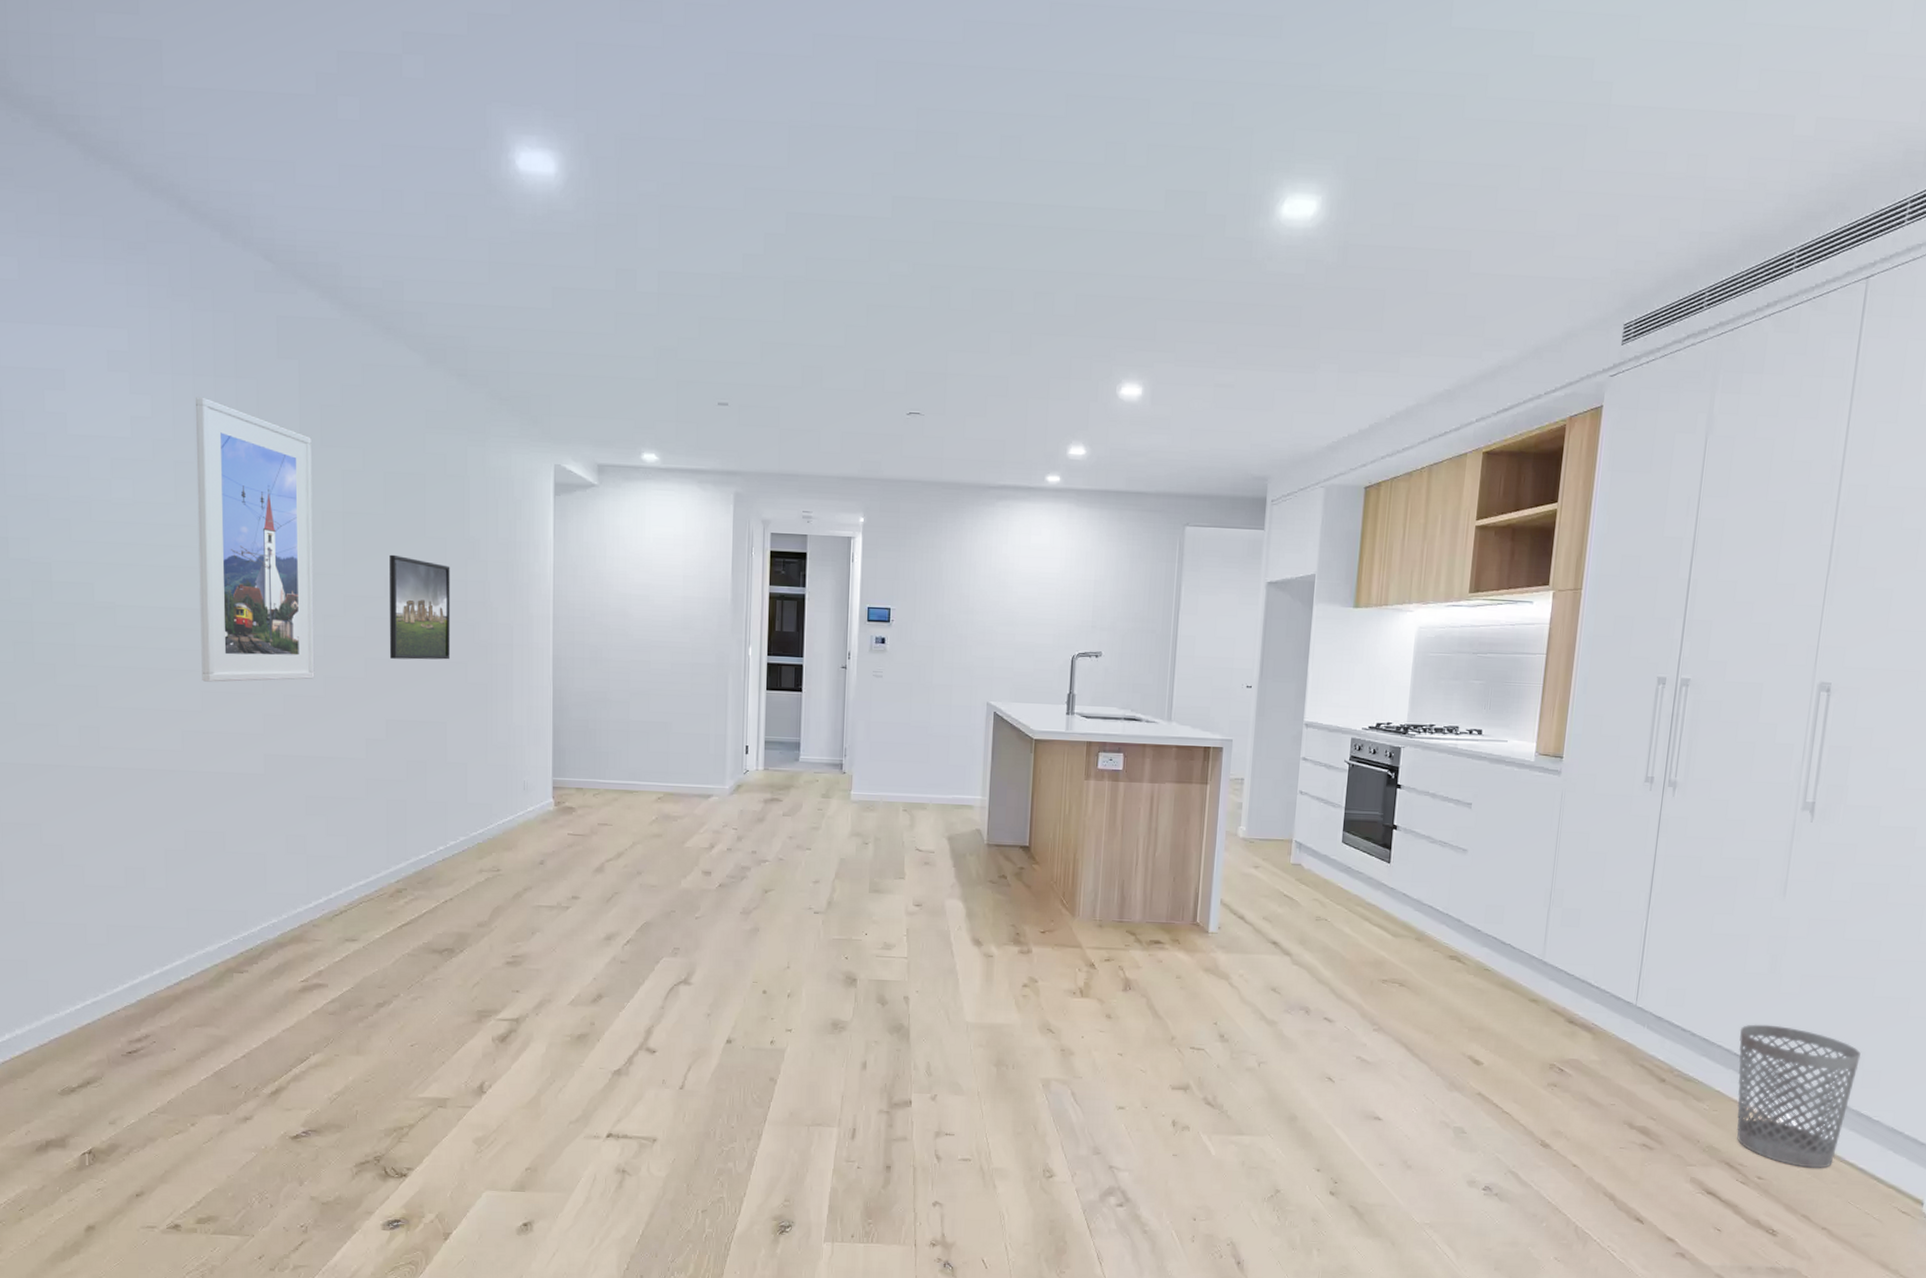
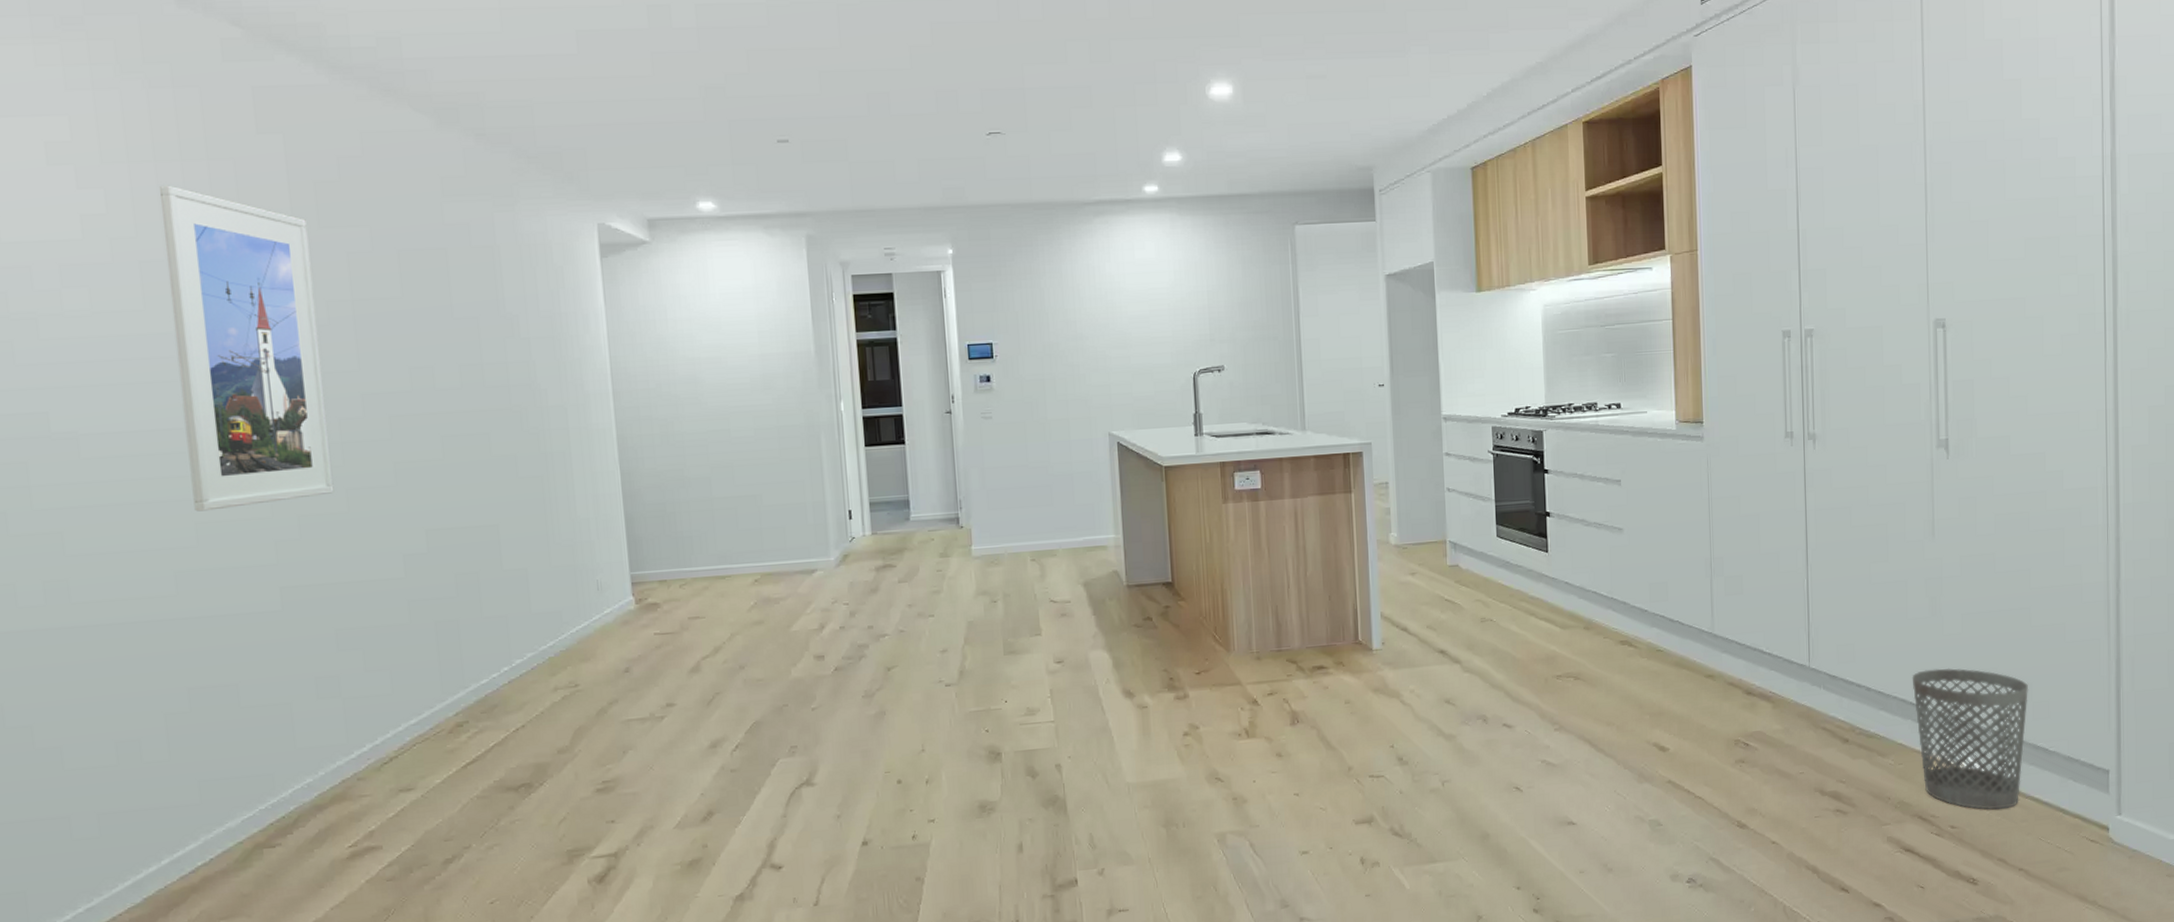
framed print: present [389,554,451,660] -> none [412,341,496,460]

